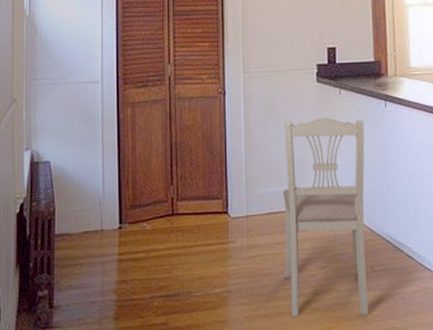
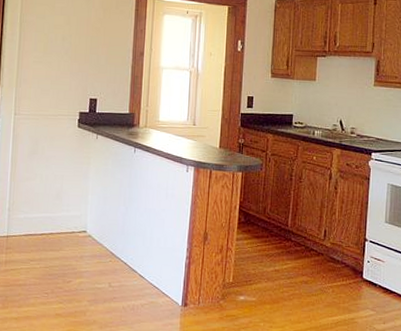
dining chair: present [283,118,370,318] -> none [35,158,115,322]

